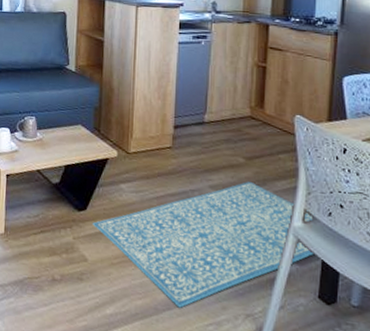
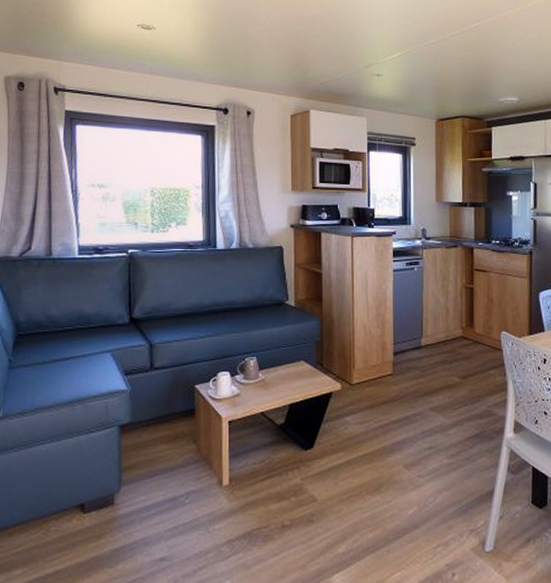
rug: present [92,182,316,308] -> none [320,400,527,534]

